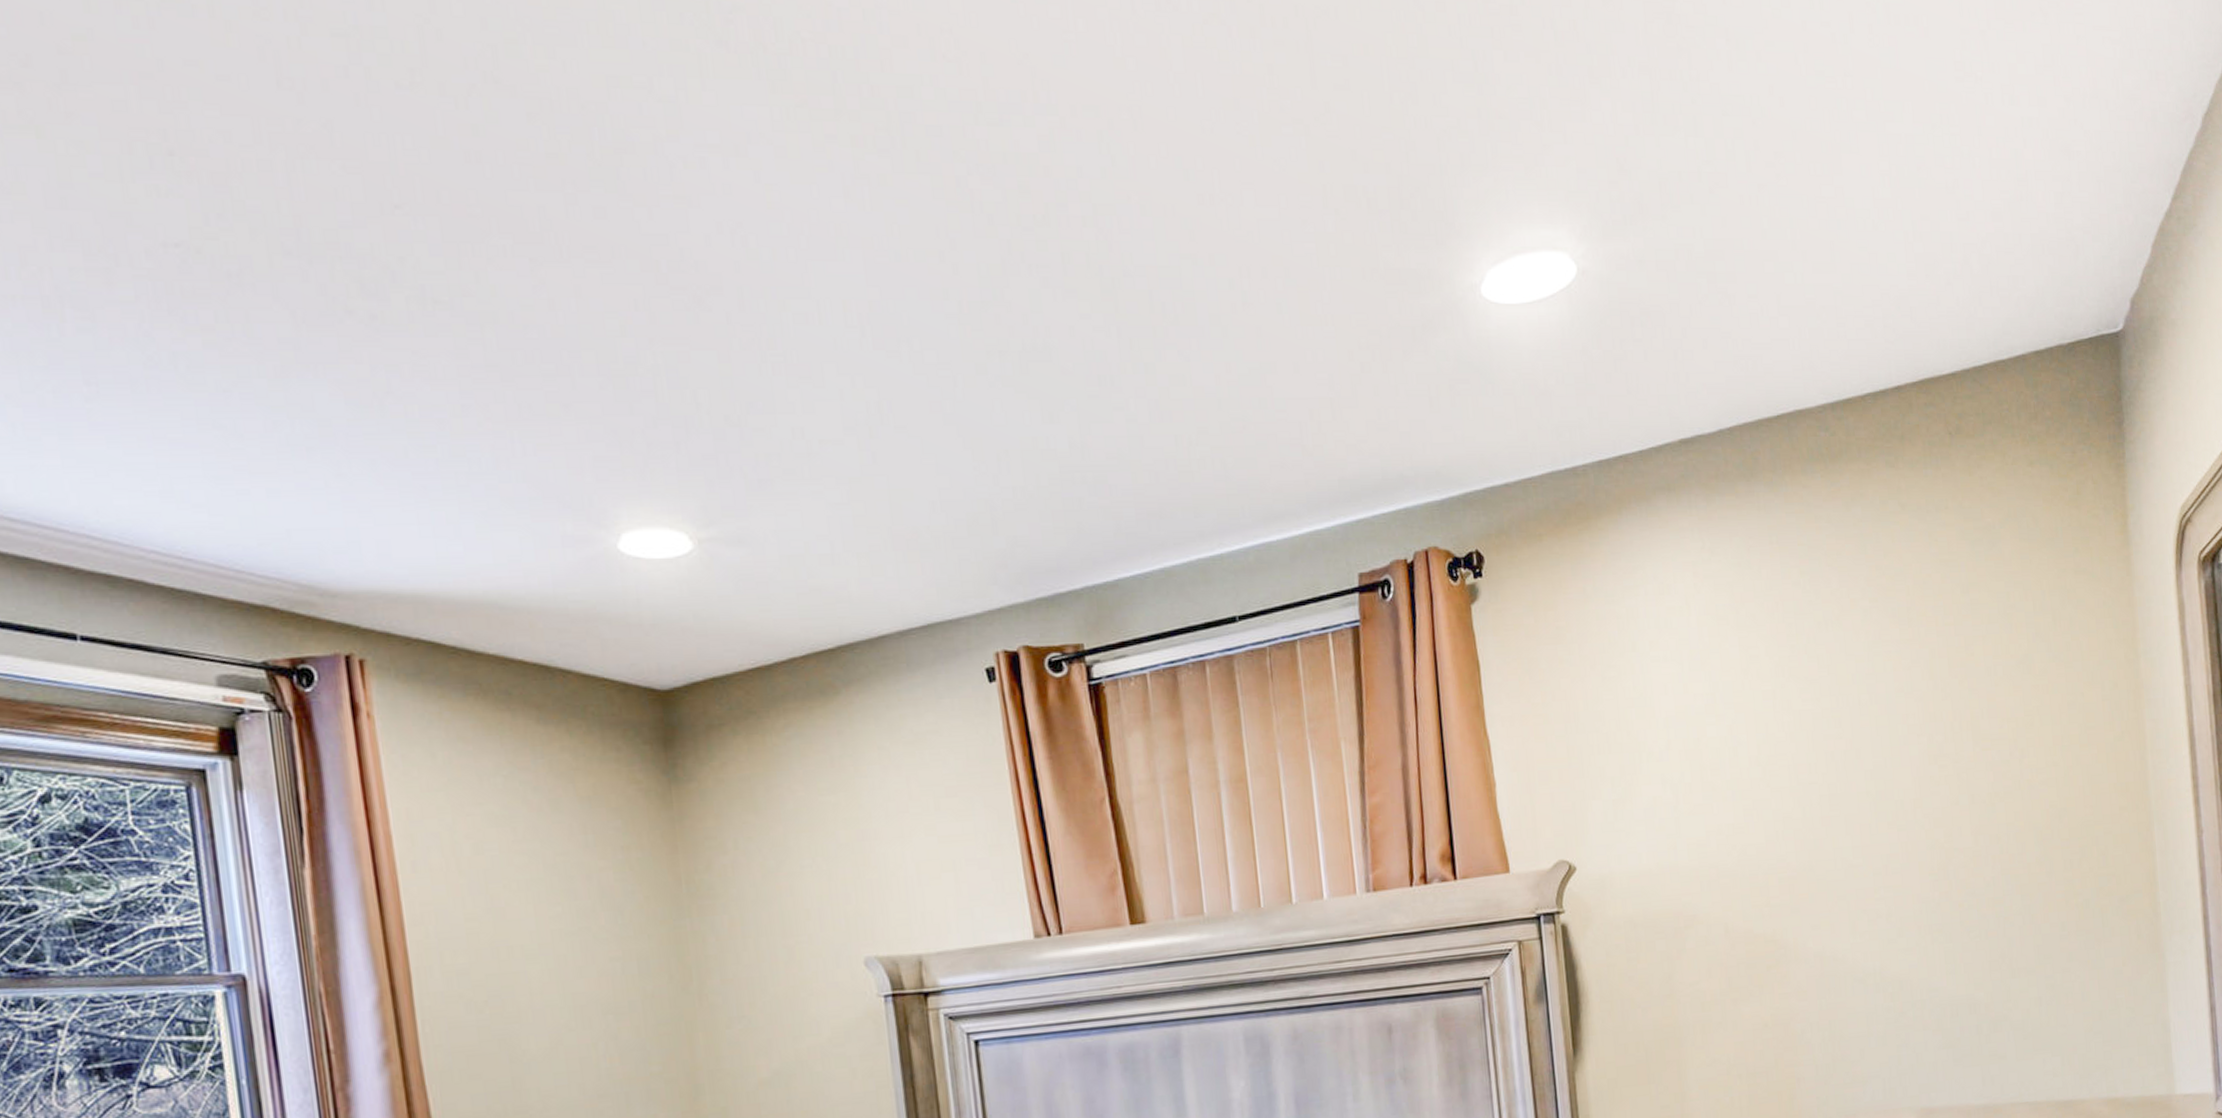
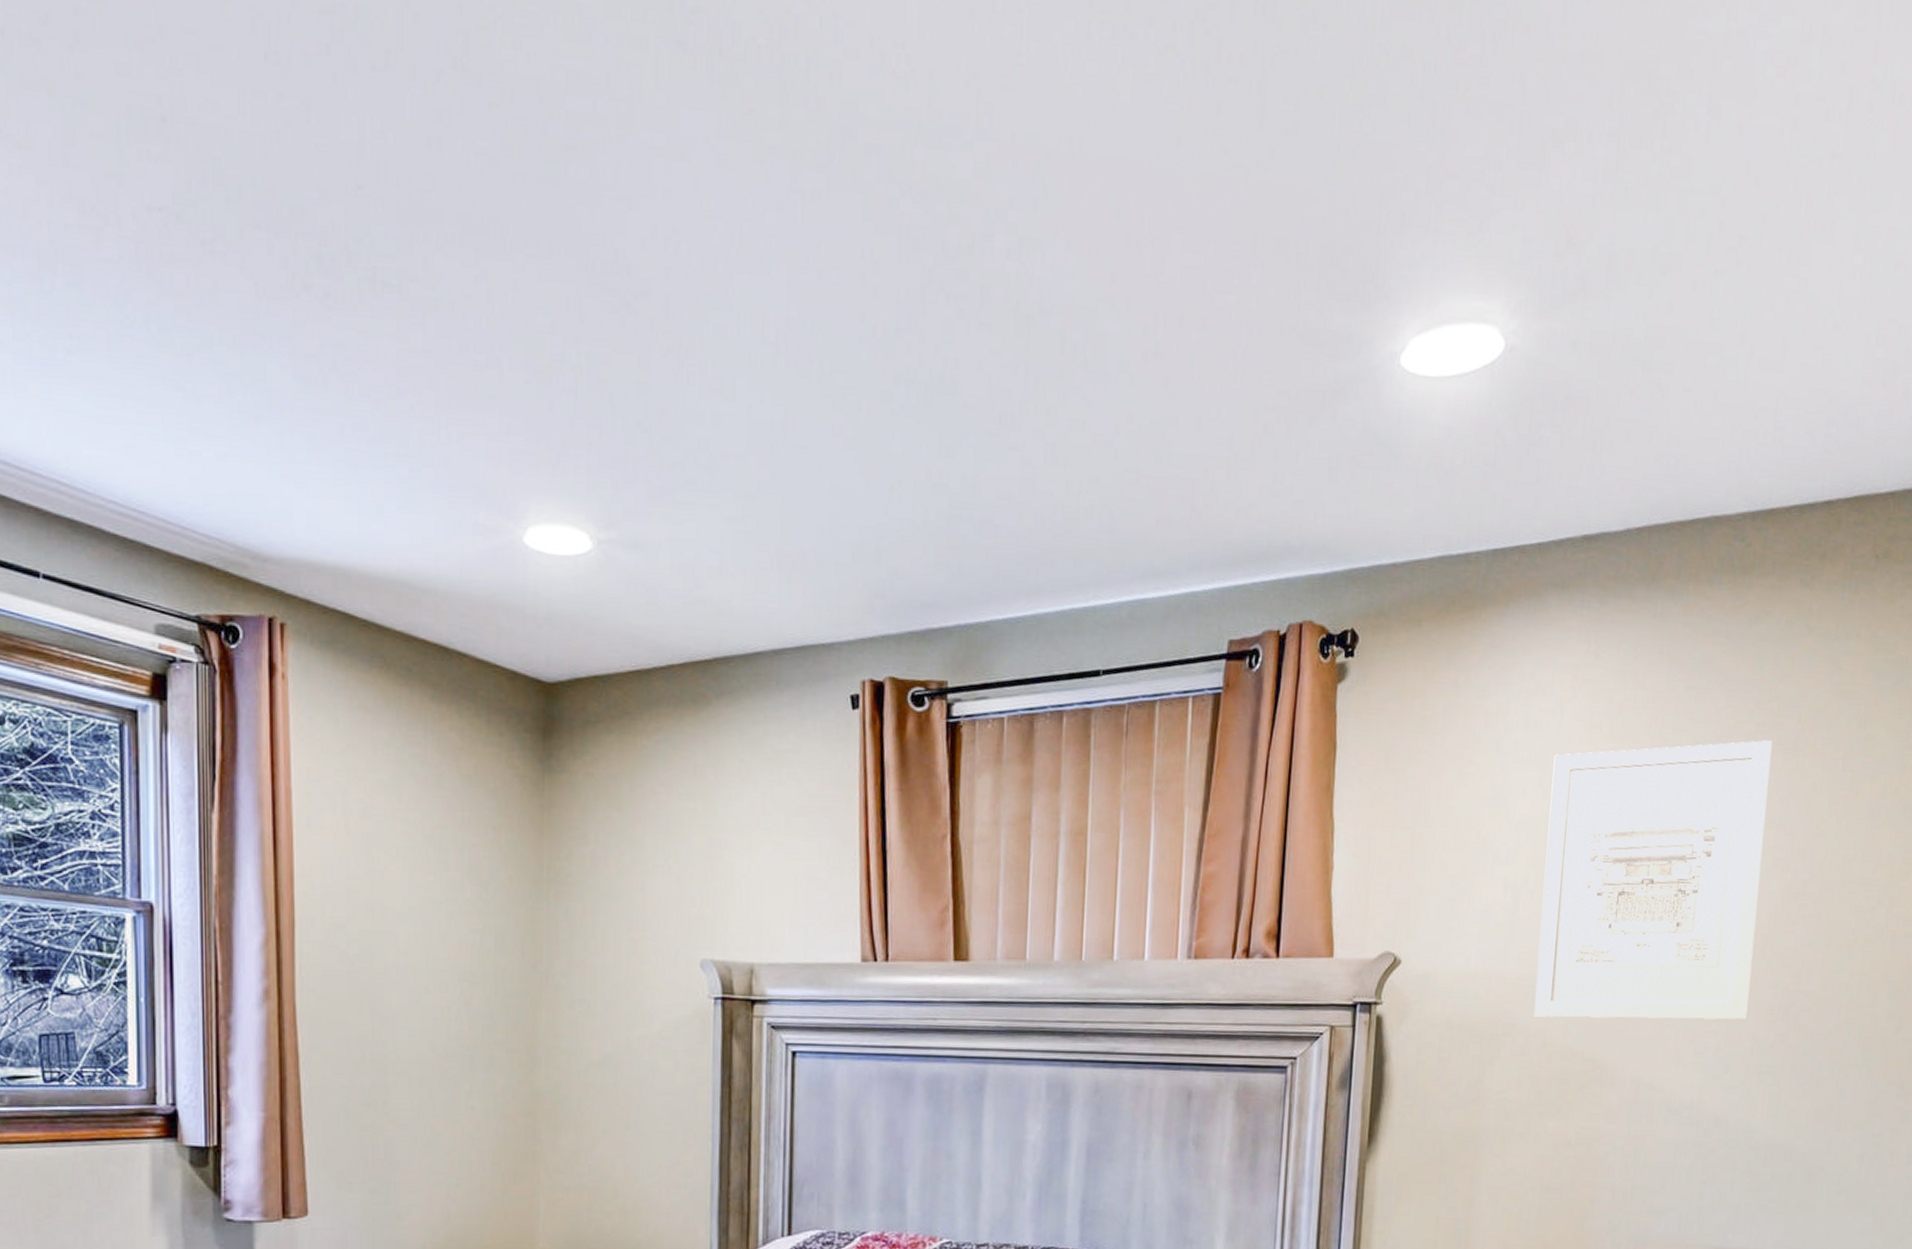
wall art: none [1688,614,1911,906] -> present [1534,740,1773,1020]

